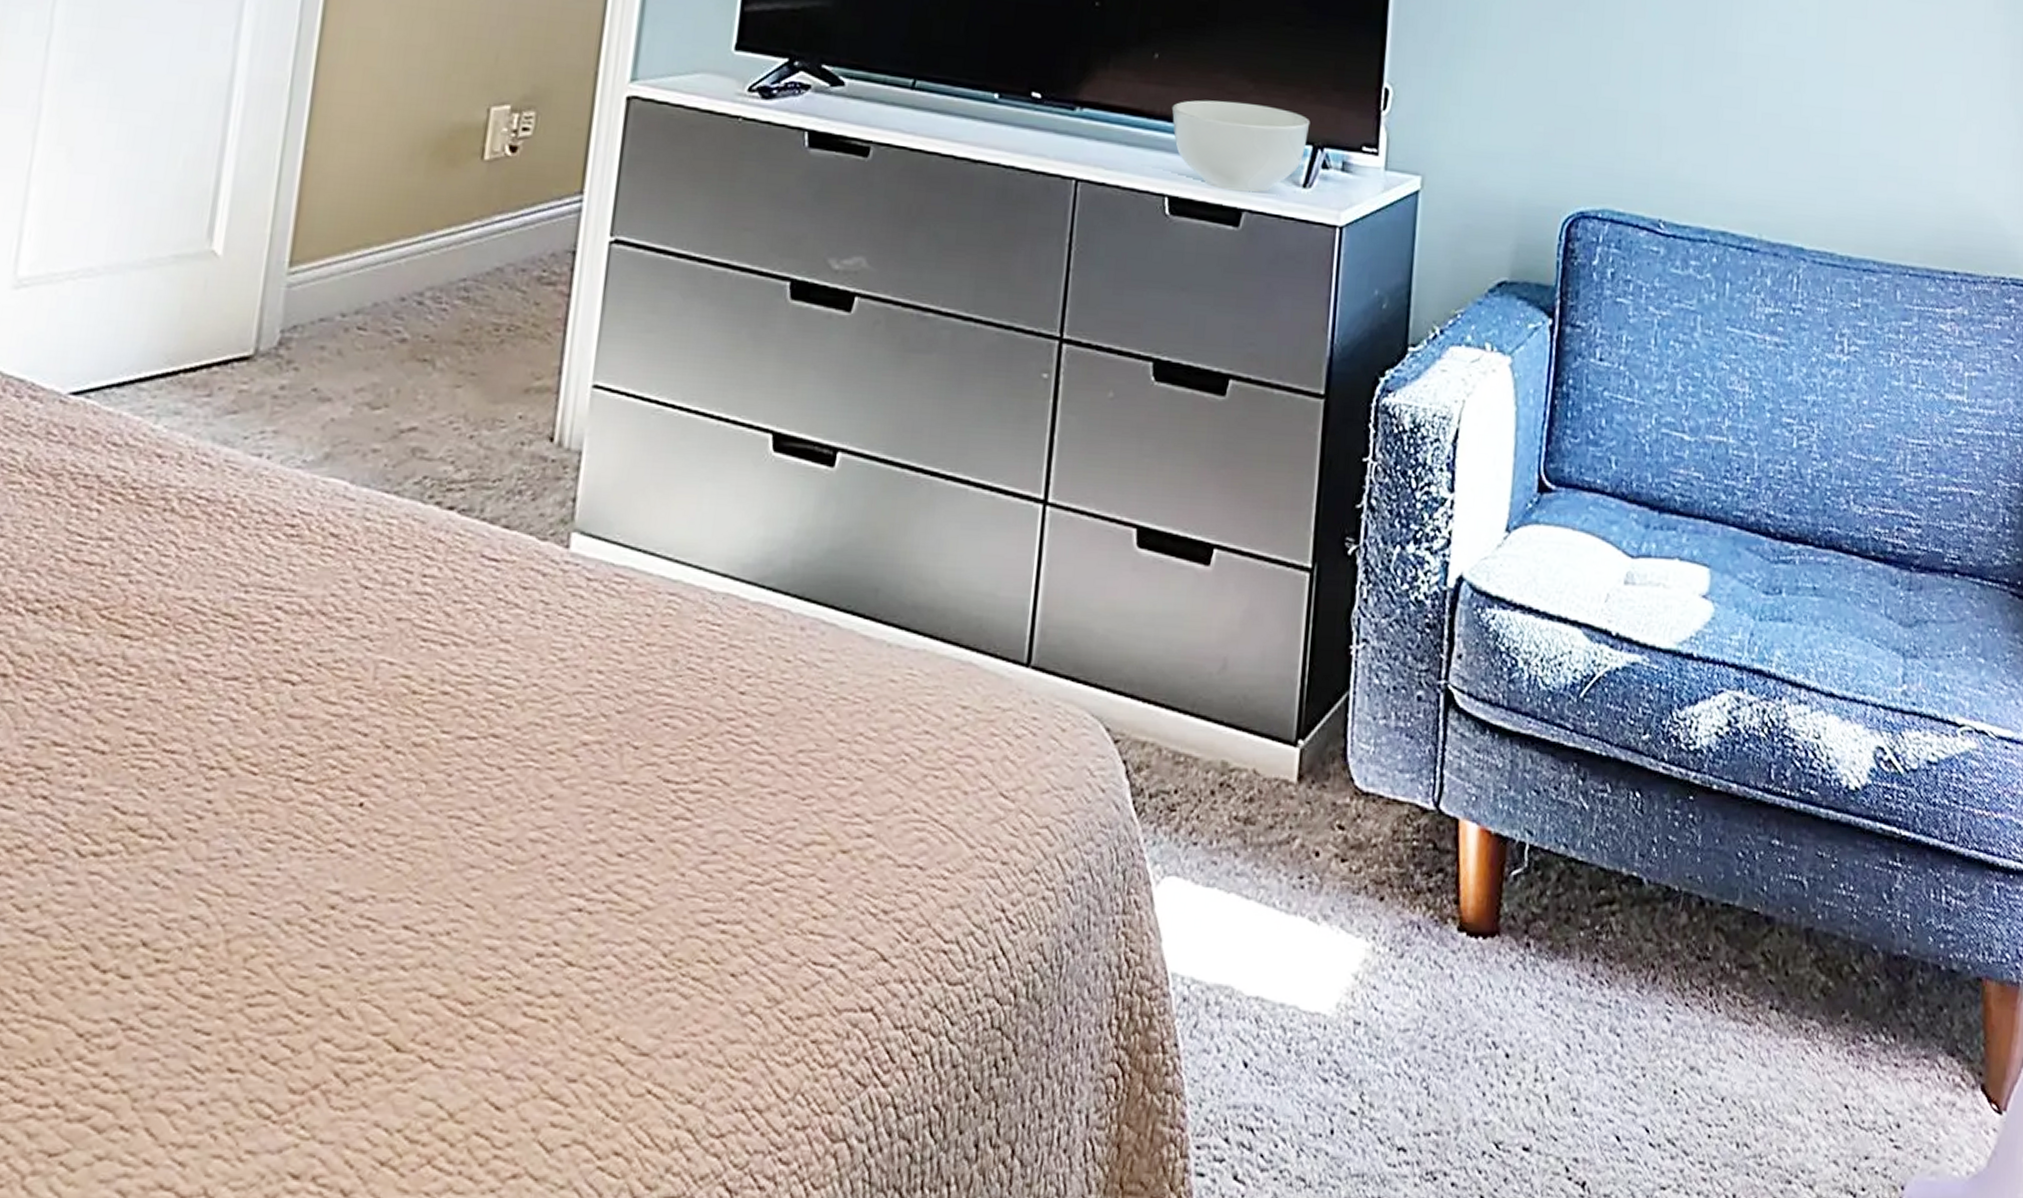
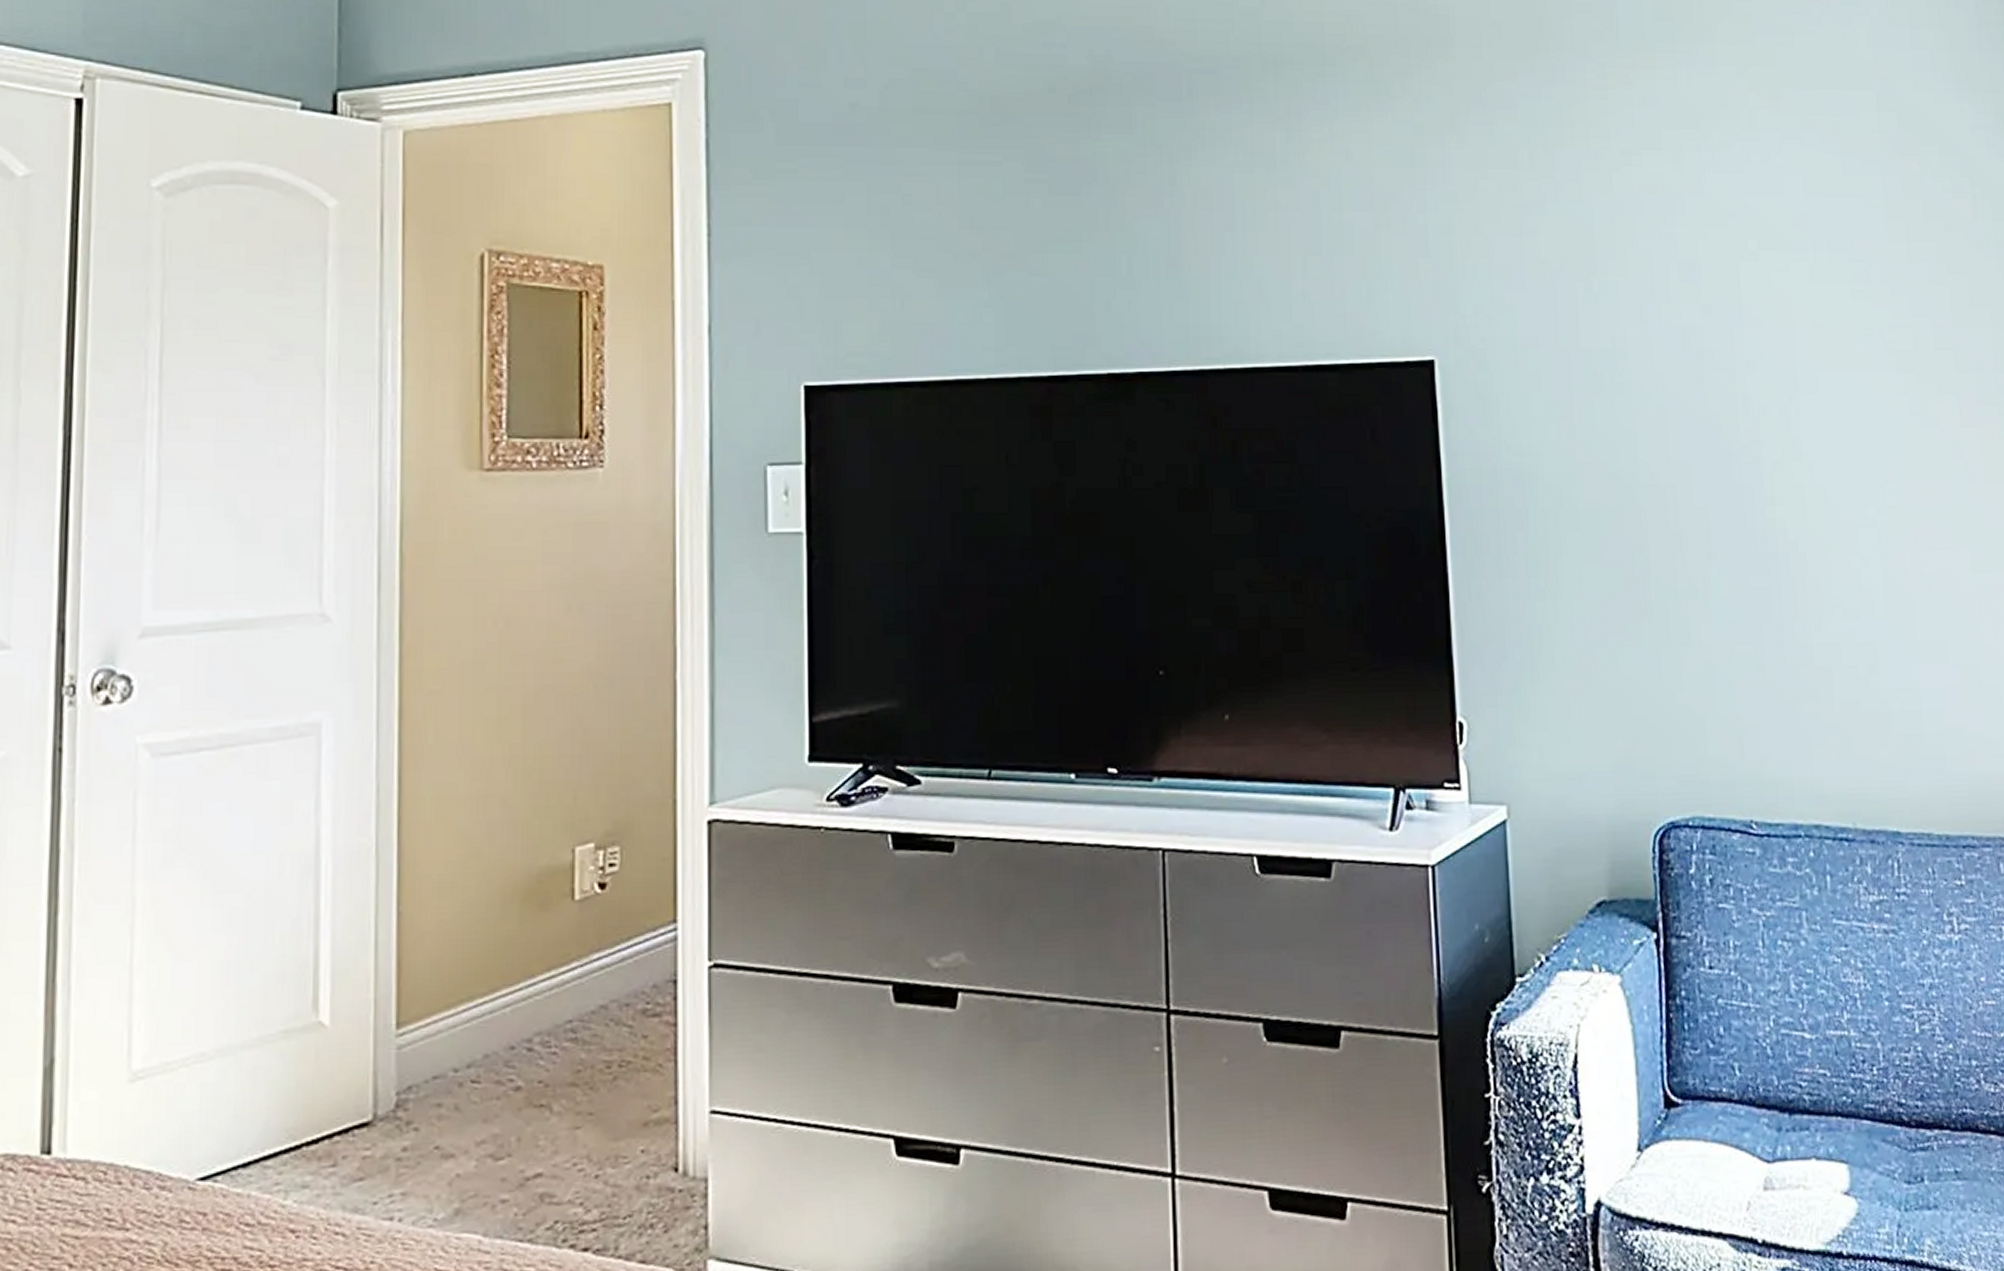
bowl: present [1171,100,1311,193] -> none [1248,753,1389,843]

